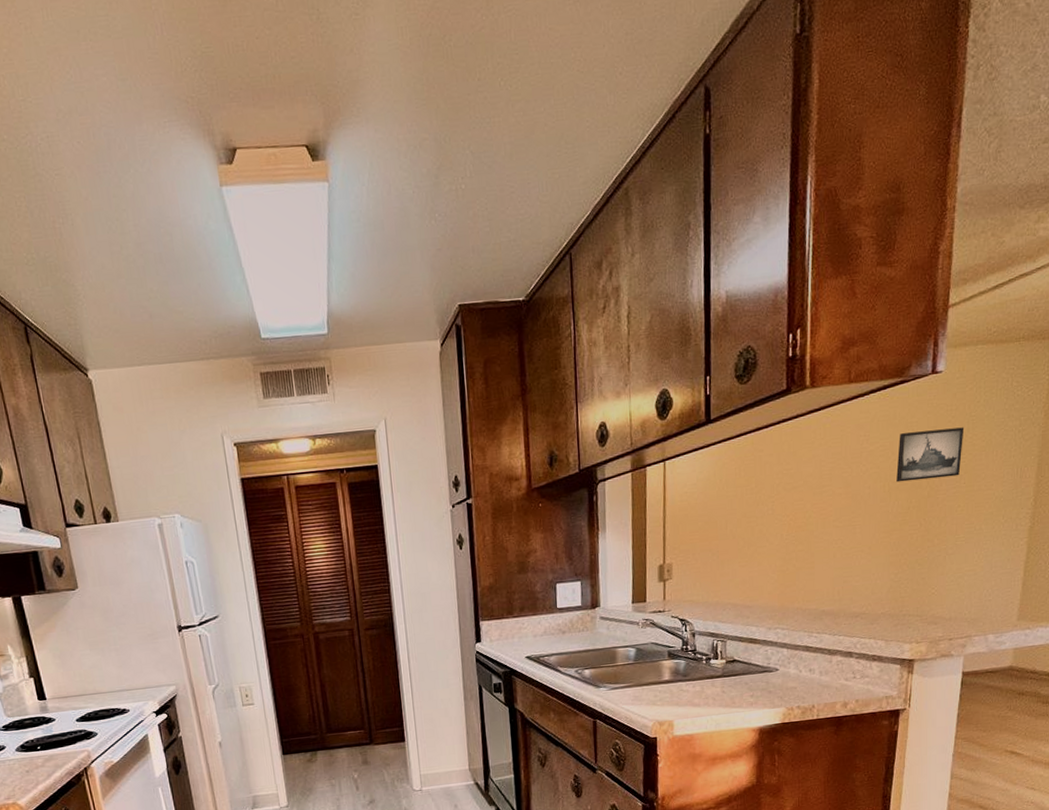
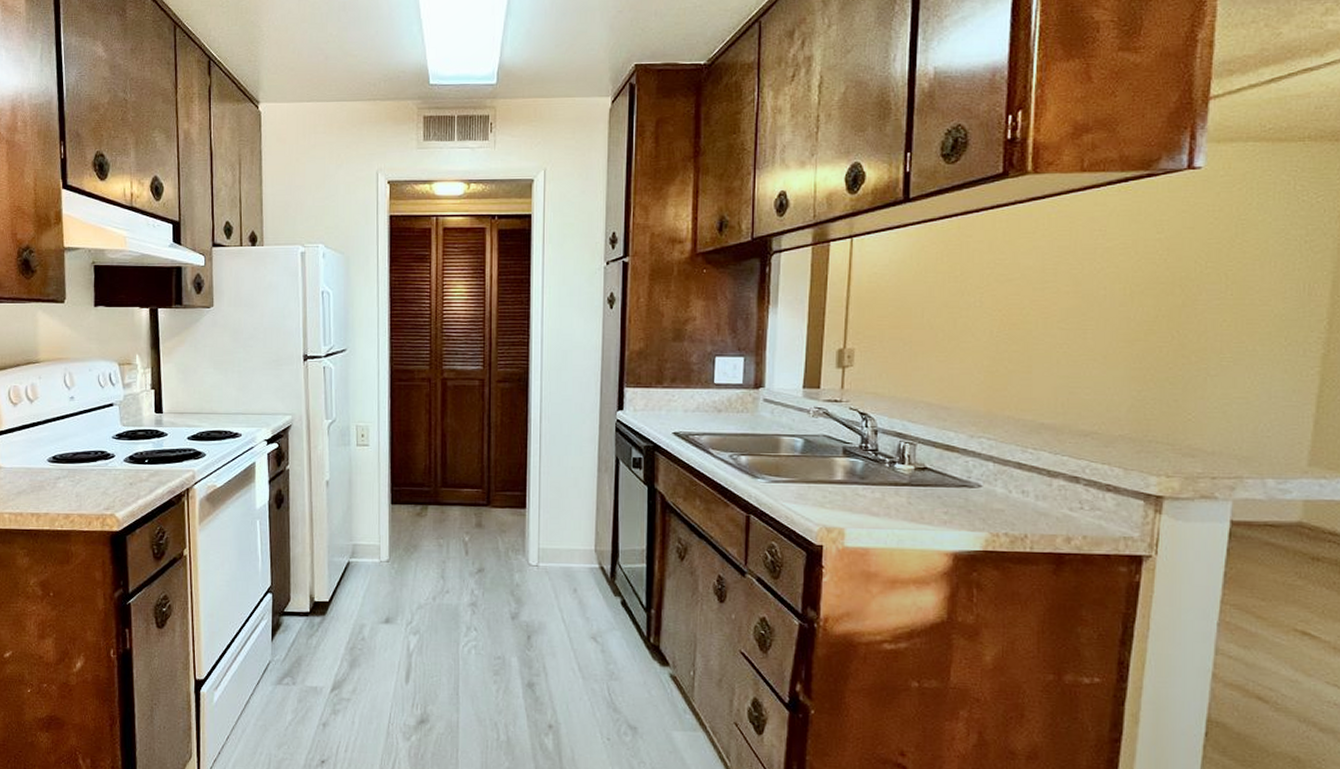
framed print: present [896,427,965,483] -> none [1141,231,1231,286]

